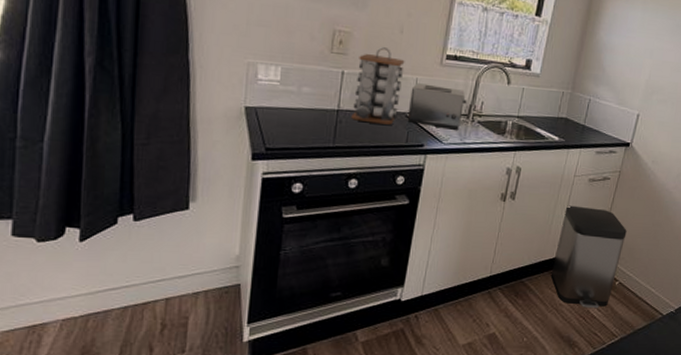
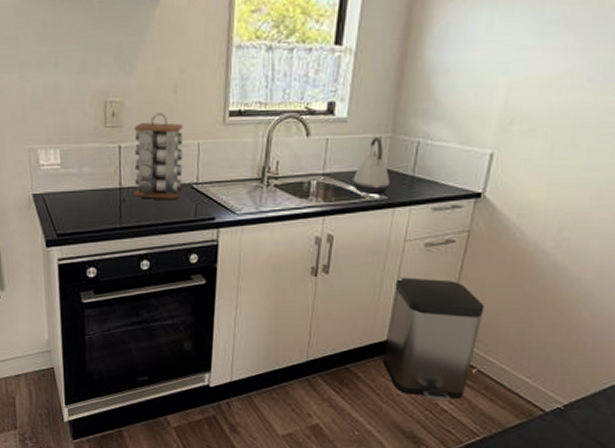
toaster: present [407,83,467,130] -> none [193,148,259,198]
kettle: none [540,91,568,137] -> present [353,136,390,194]

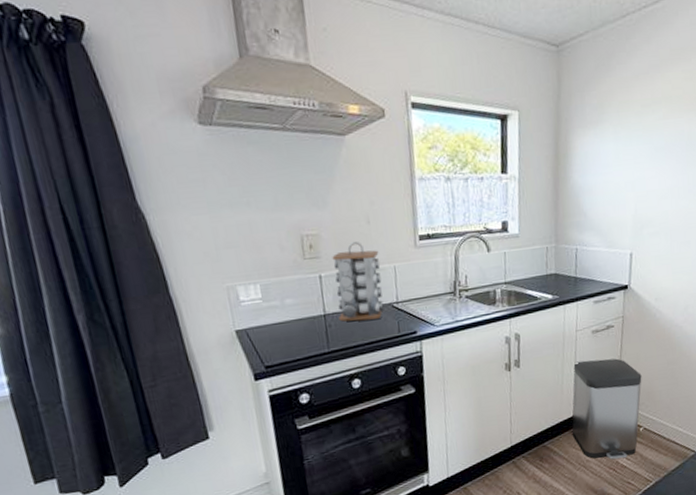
kettle: present [353,136,390,194] -> none [529,247,559,296]

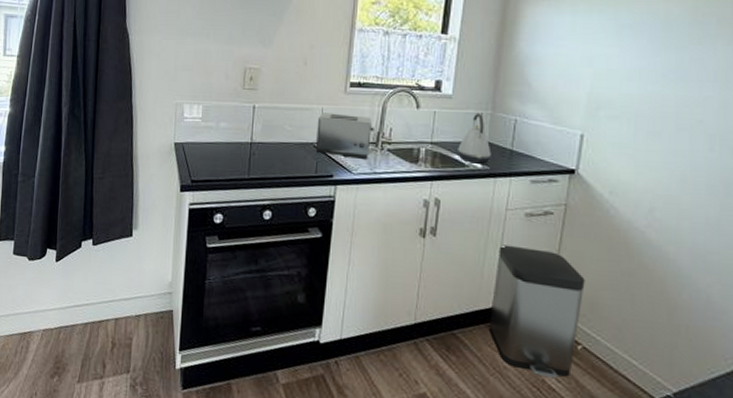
spice rack: present [332,241,384,322] -> none [263,79,310,156]
toaster: none [391,268,450,313] -> present [315,112,374,159]
kettle: none [529,247,559,296] -> present [458,112,492,164]

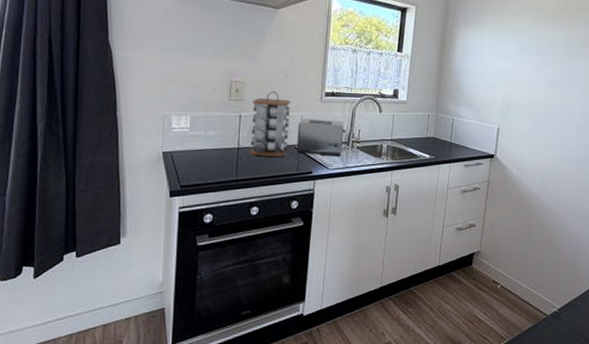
spice rack: none [263,79,310,156] -> present [249,90,291,157]
kettle: present [458,112,492,164] -> none [411,114,436,155]
pedal bin: present [490,244,585,379] -> none [437,216,502,313]

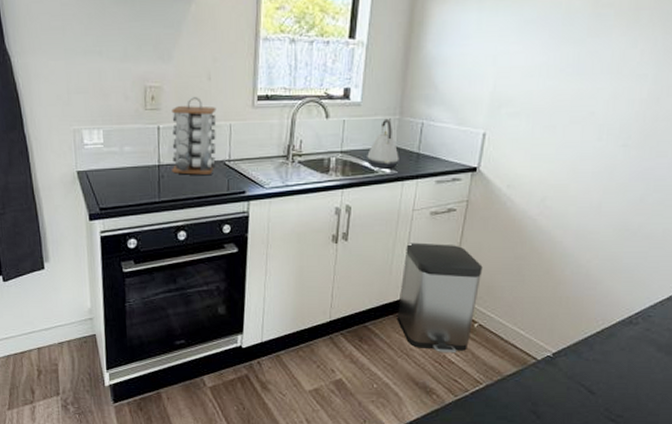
toaster: present [296,119,346,156] -> none [225,128,284,173]
kettle: none [411,114,436,155] -> present [367,118,399,169]
pedal bin: none [437,216,502,313] -> present [398,242,483,354]

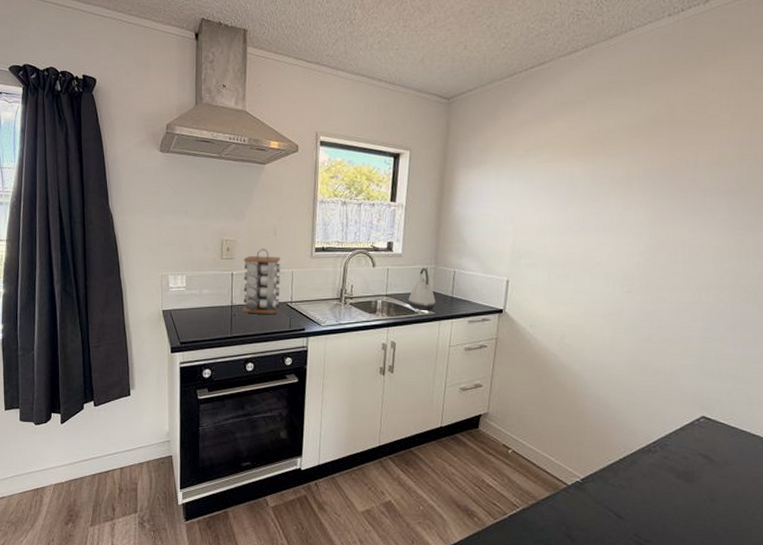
pedal bin: present [398,242,483,354] -> none [439,375,513,478]

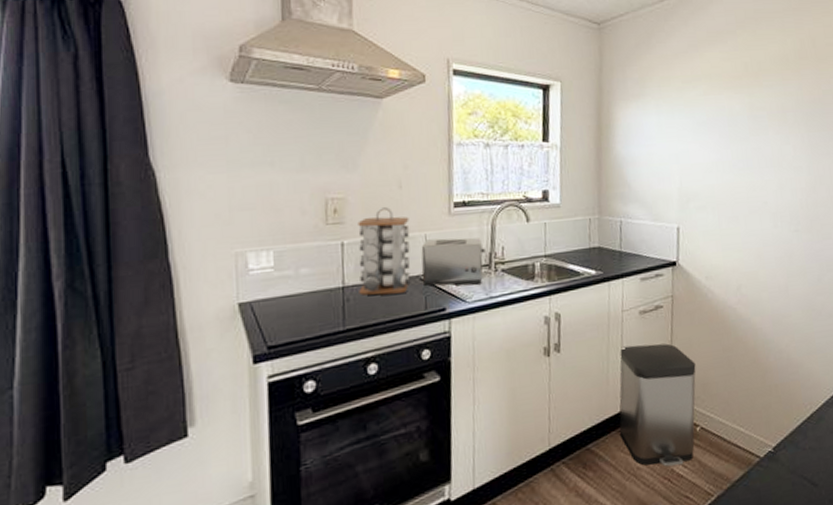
toaster: none [288,275,338,313] -> present [421,237,486,287]
kettle: present [408,267,436,310] -> none [571,218,603,271]
pedal bin: none [439,375,513,478] -> present [619,343,696,467]

